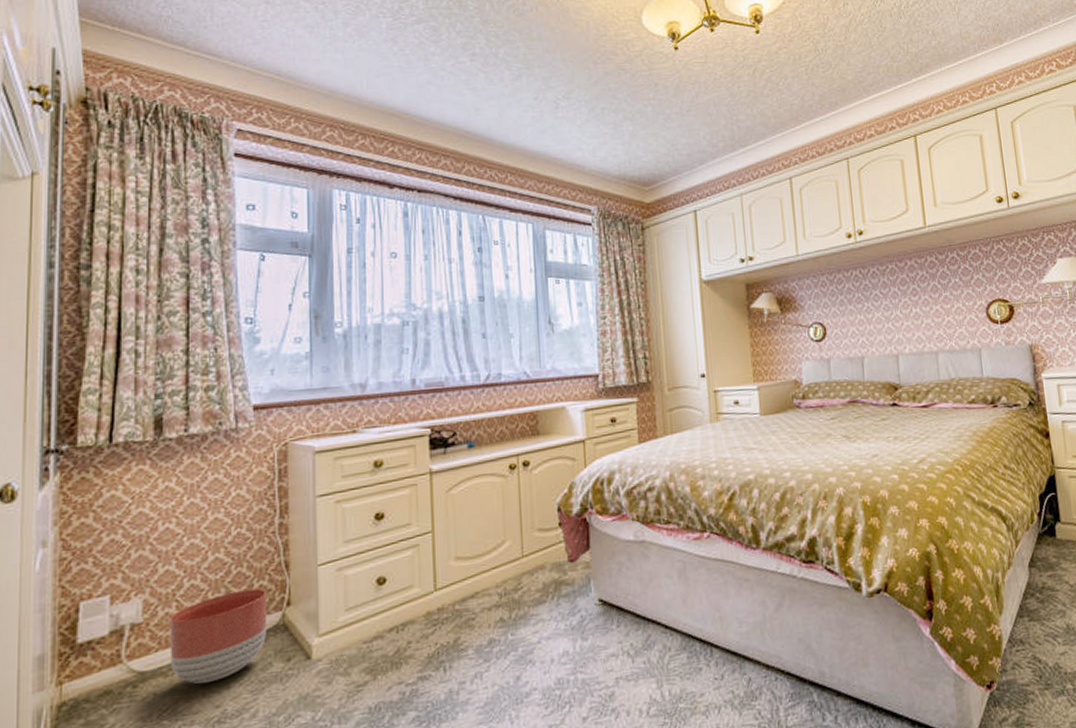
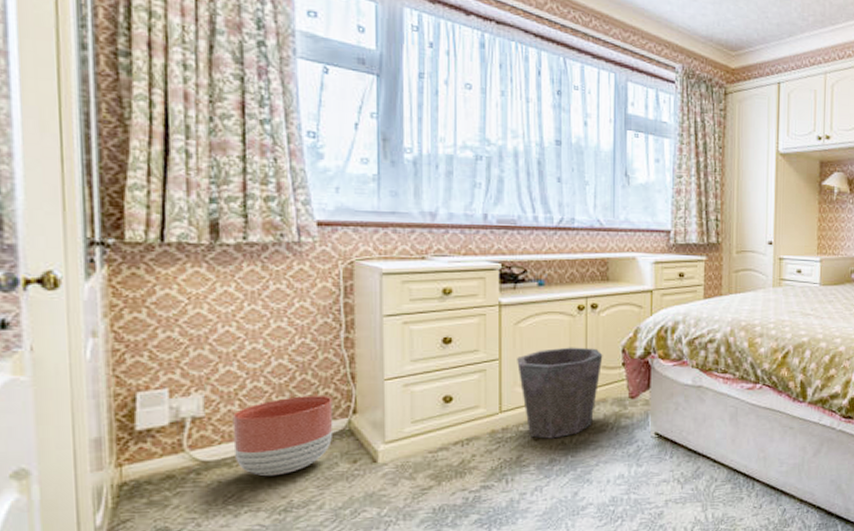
waste bin: none [450,509,538,617] -> present [517,347,603,439]

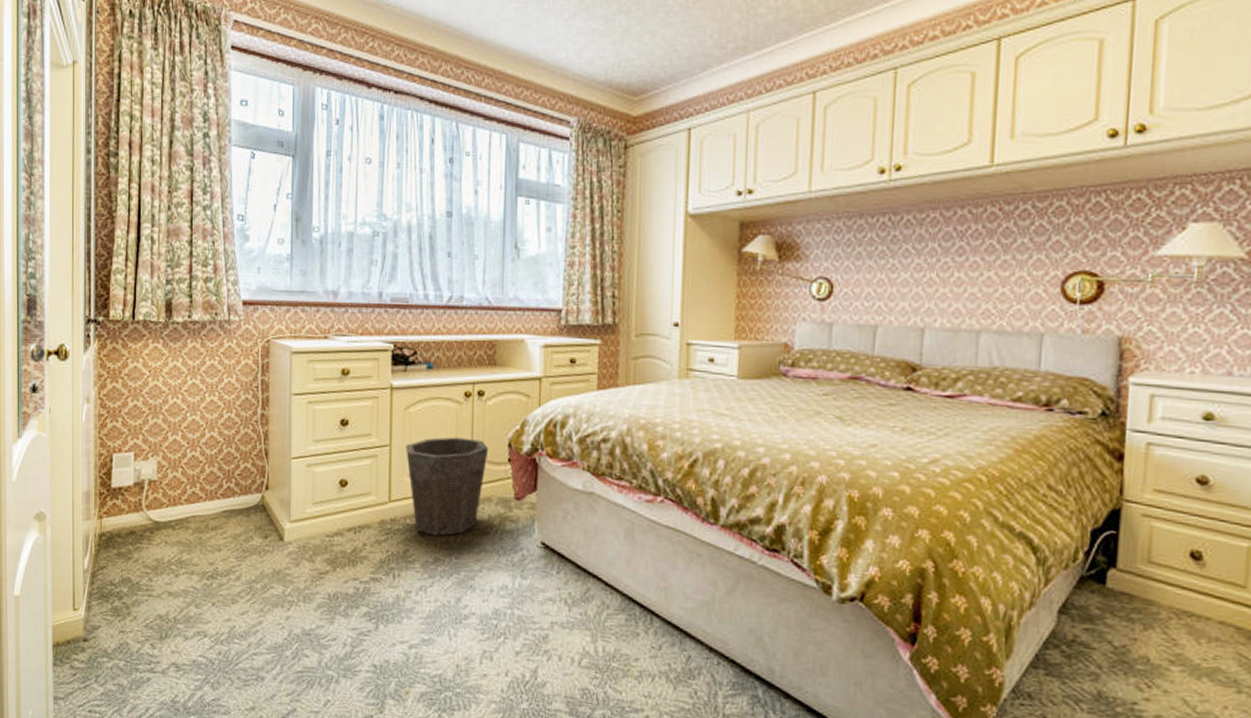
planter: present [232,396,333,477] -> none [176,468,250,543]

